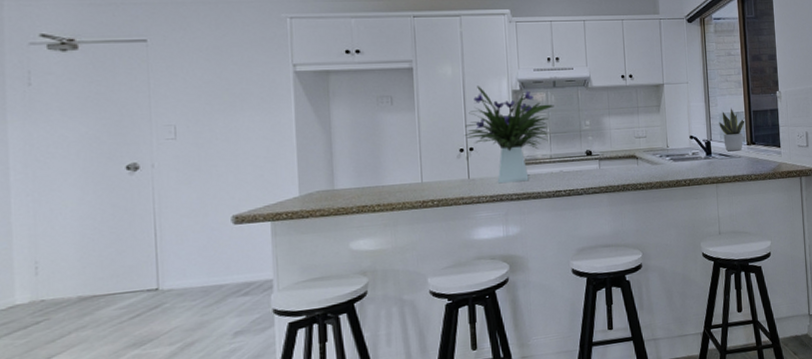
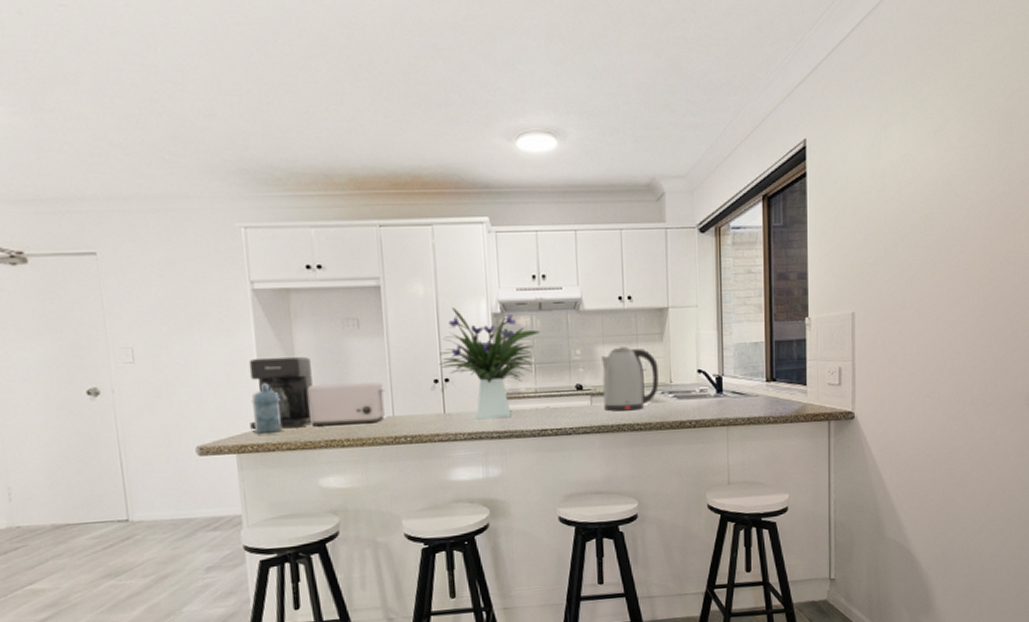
coffee maker: none [286,131,348,199] -> present [248,357,313,431]
canister: none [288,155,317,202] -> present [251,383,283,434]
toaster: none [342,152,415,194] -> present [308,382,386,427]
kettle: none [608,117,657,174] -> present [602,347,659,412]
potted plant: present [719,107,746,152] -> none [733,336,766,389]

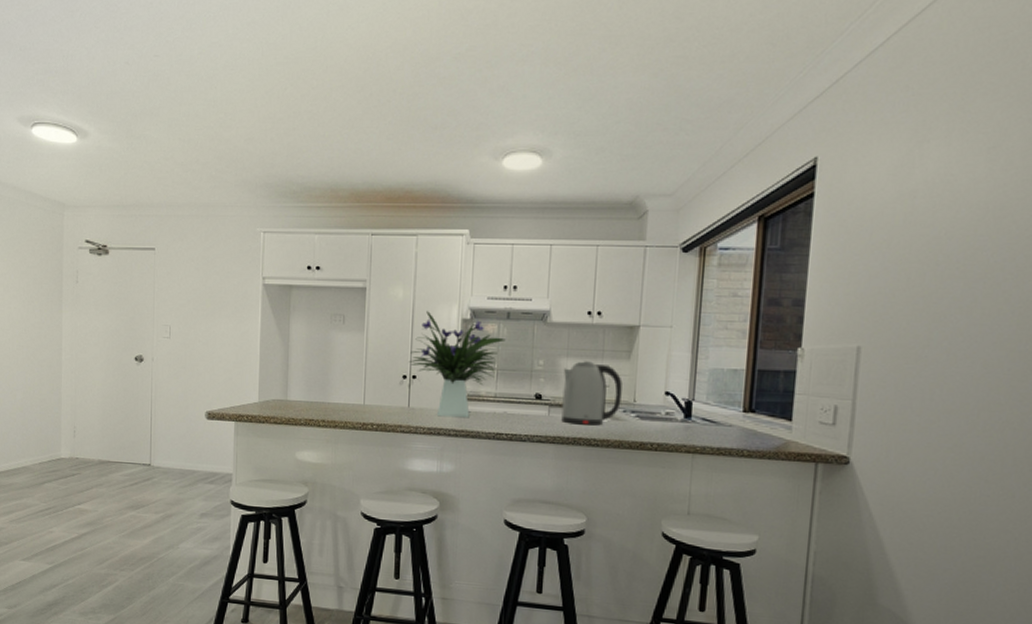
coffee maker: present [248,357,313,431] -> none [248,342,302,406]
canister: present [251,383,283,434] -> none [250,364,275,407]
toaster: present [308,382,386,427] -> none [295,369,360,409]

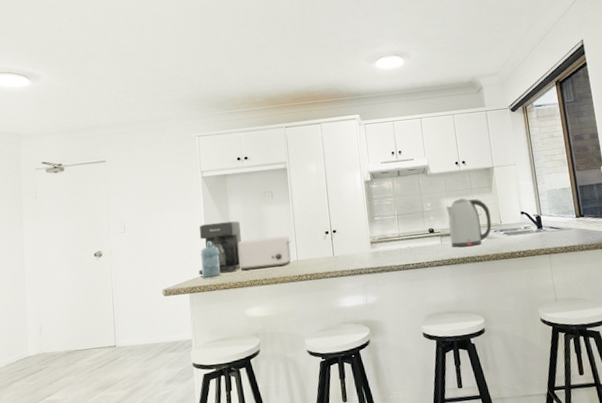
coffee maker: none [248,342,302,406] -> present [199,221,241,276]
canister: none [250,364,275,407] -> present [200,241,221,278]
toaster: none [295,369,360,409] -> present [238,236,292,271]
flower arrangement: present [409,311,506,418] -> none [328,179,400,260]

